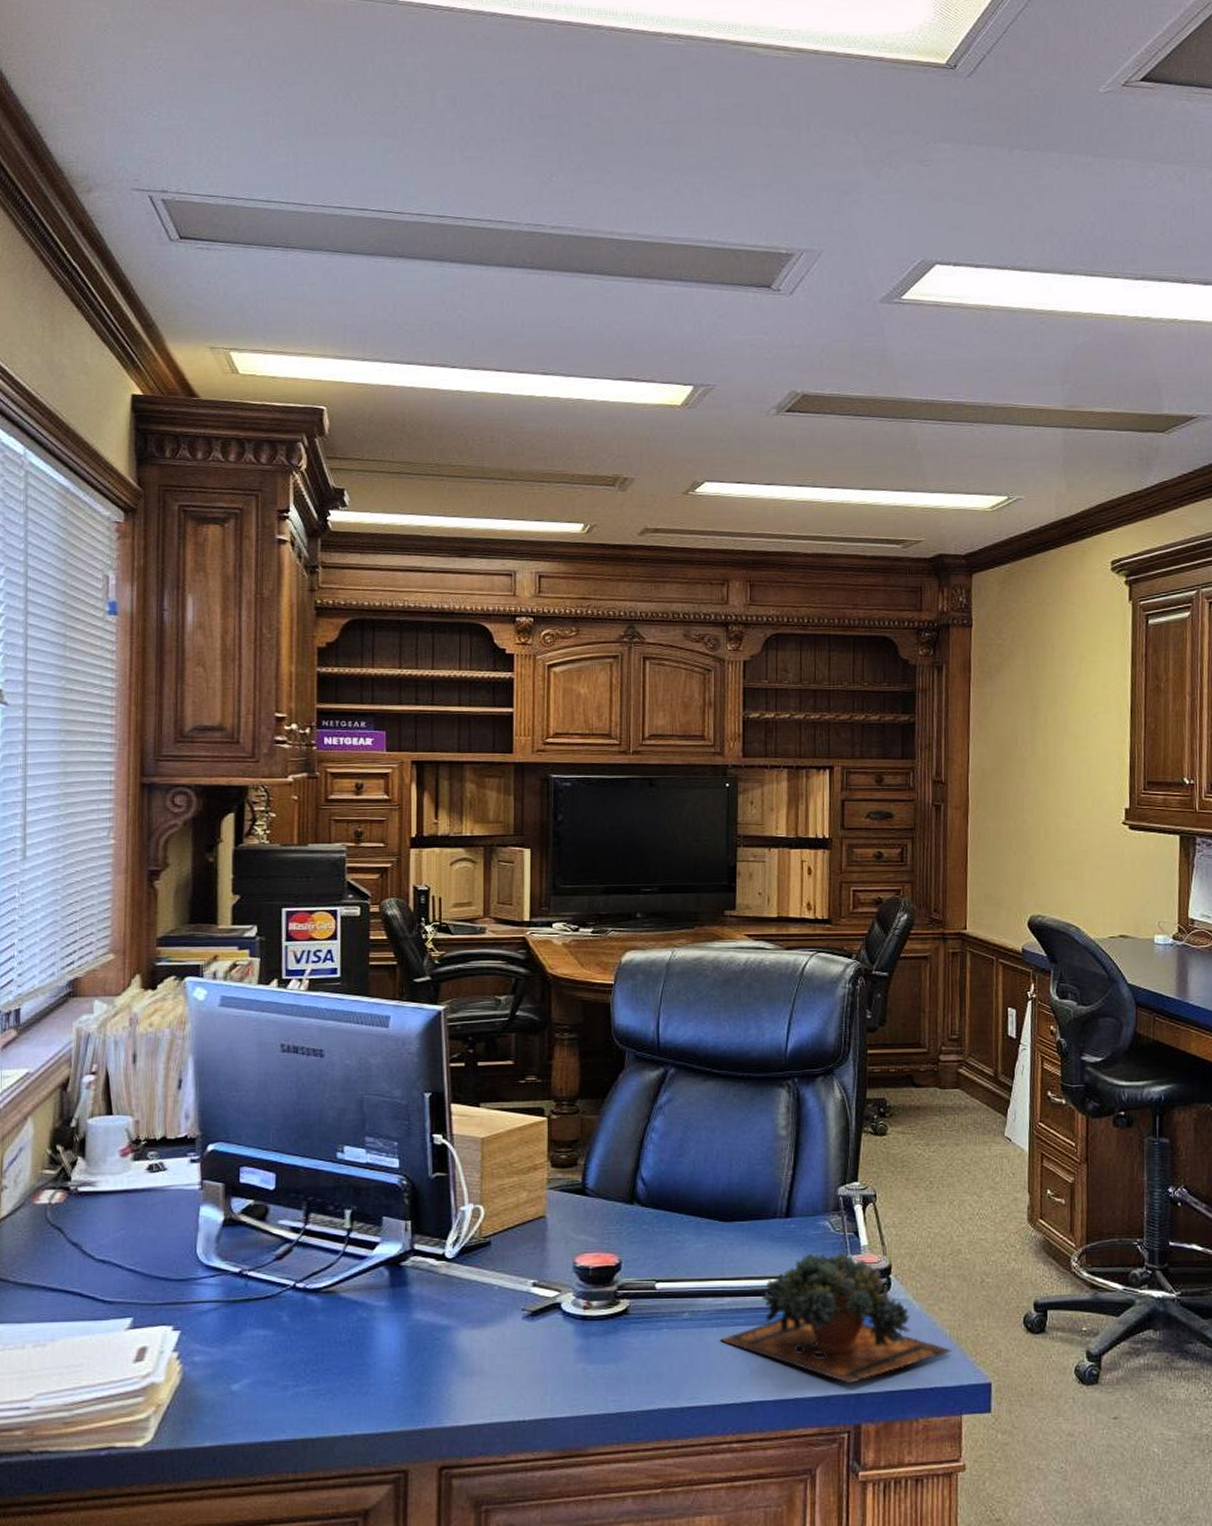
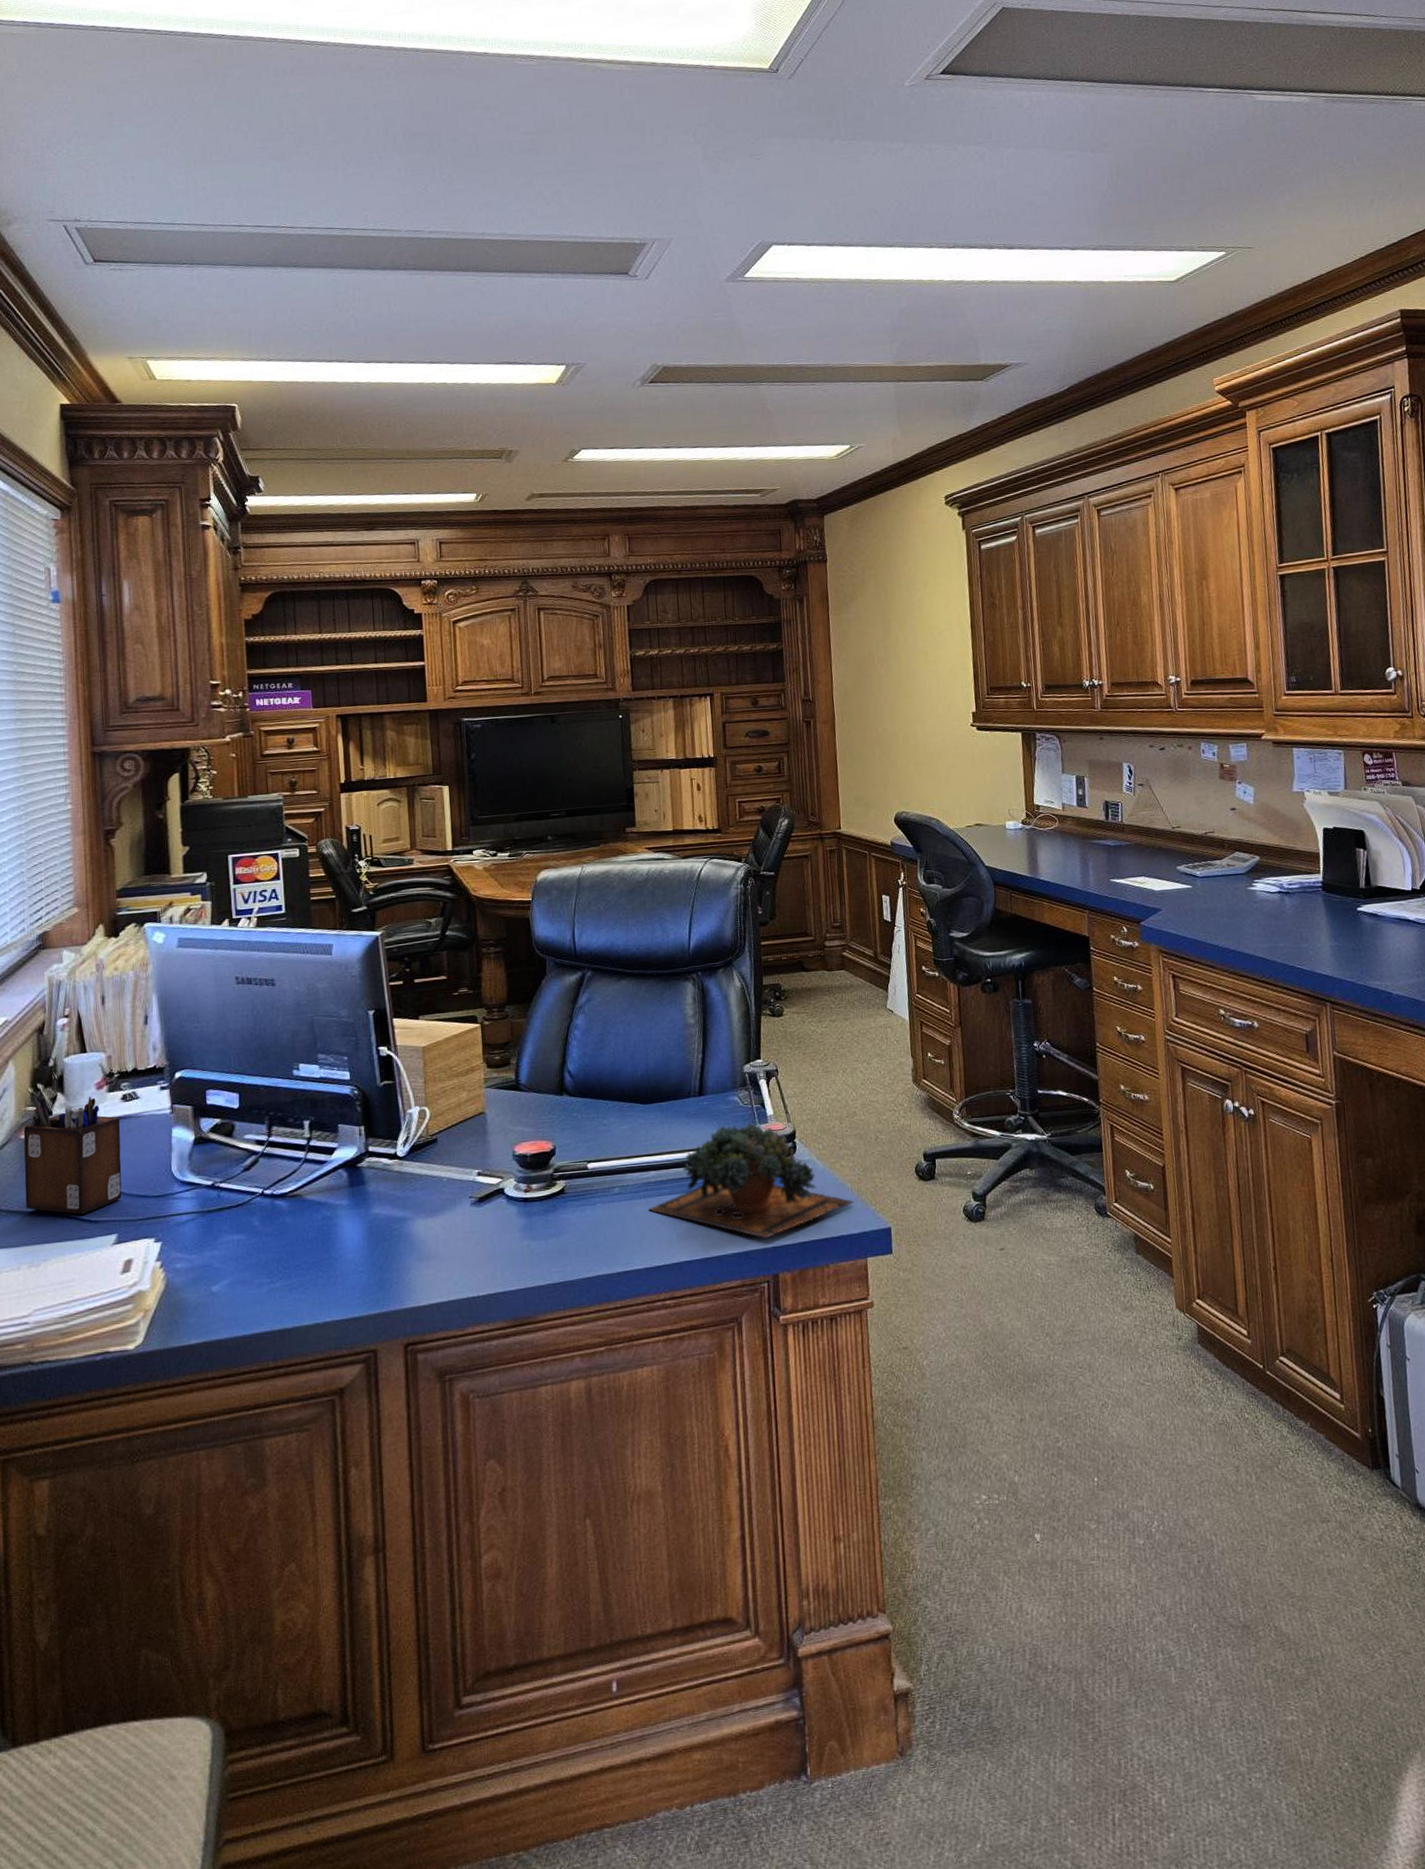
desk organizer: none [35,1154,144,1293] -> present [23,1091,122,1215]

